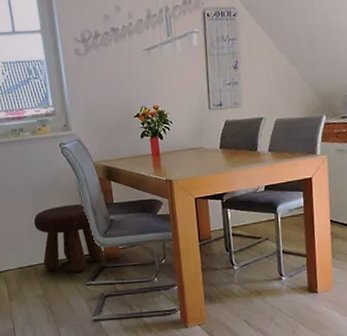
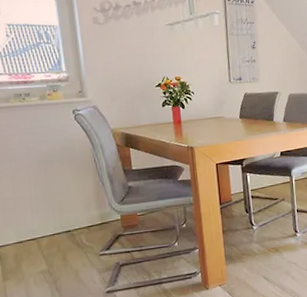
footstool: present [33,204,103,272] -> none [38,171,120,243]

